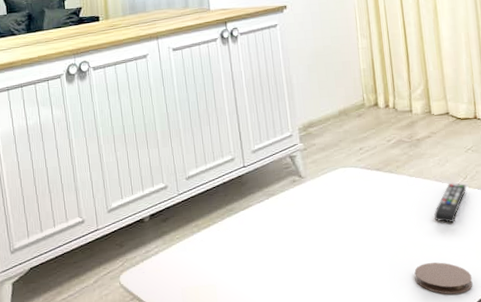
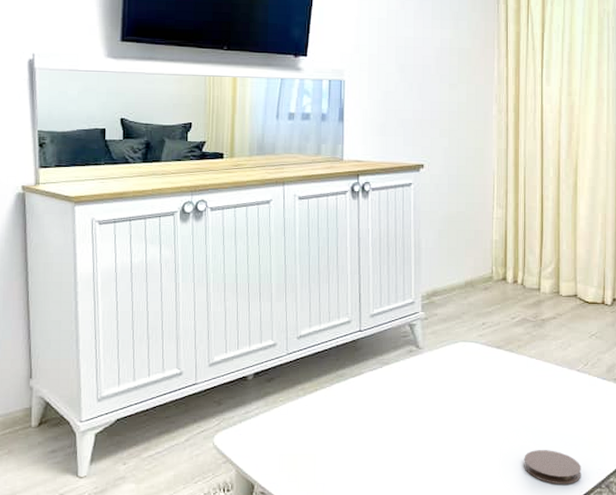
remote control: present [434,182,467,223] -> none [550,368,586,410]

